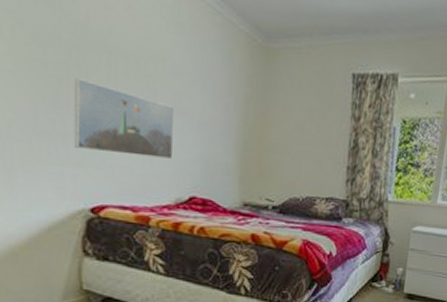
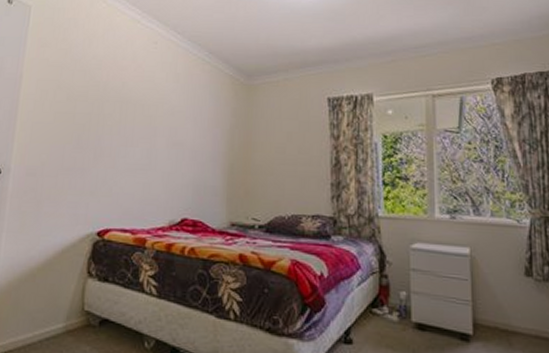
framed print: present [73,78,175,159] -> none [88,124,171,185]

